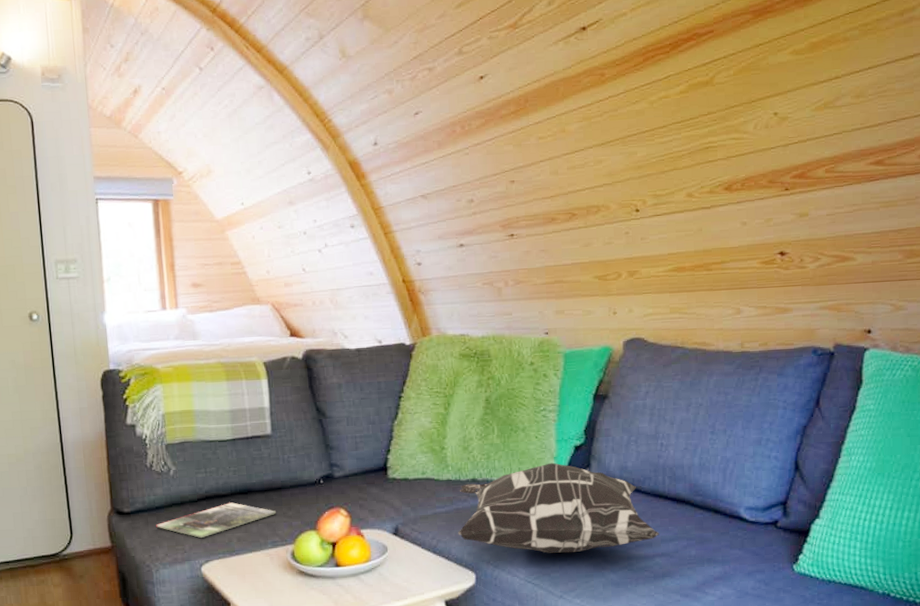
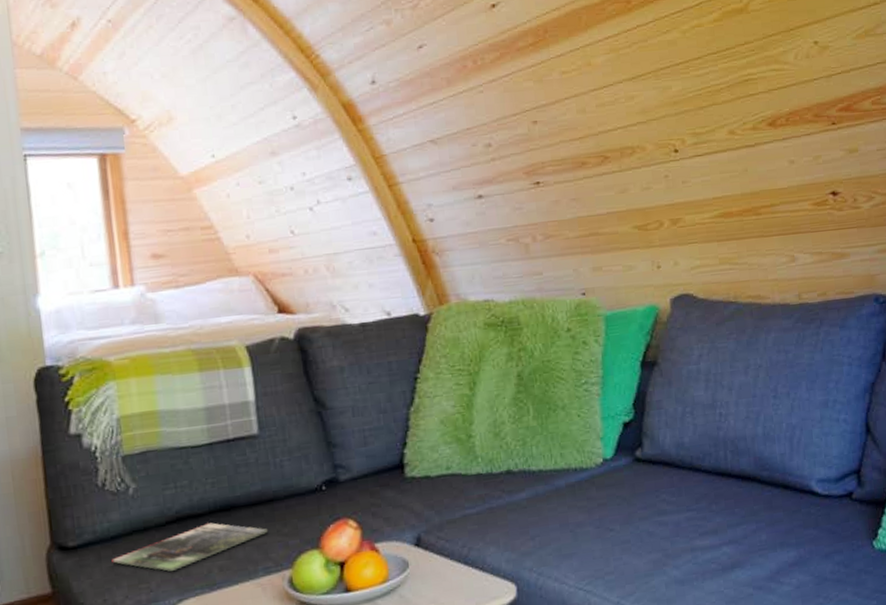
decorative pillow: present [458,462,659,553] -> none [493,444,725,553]

